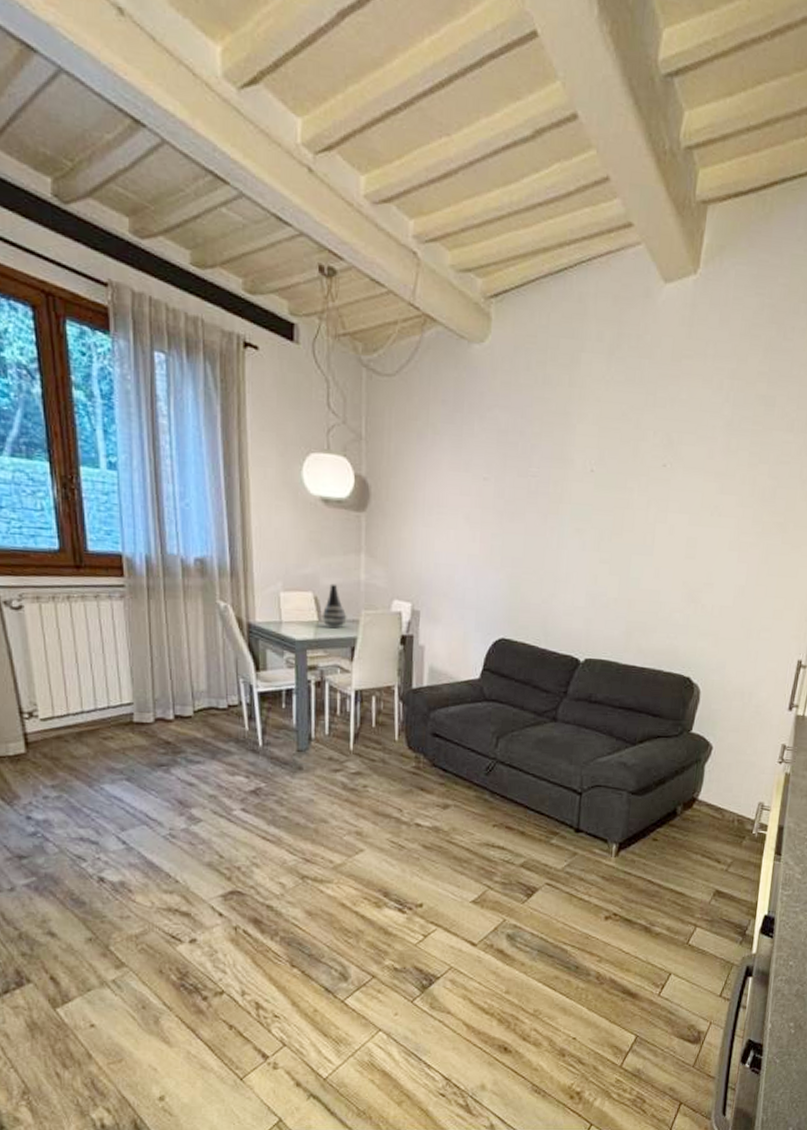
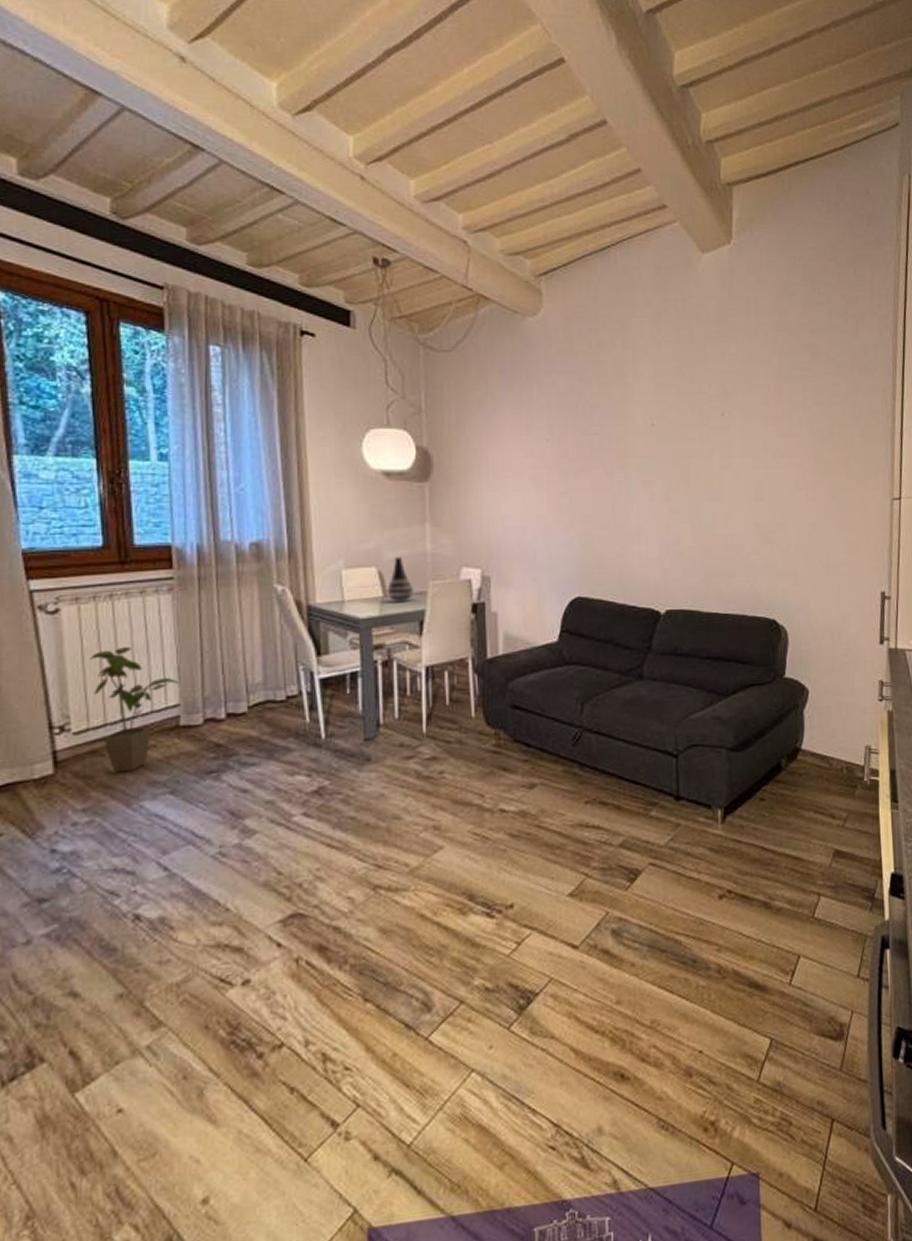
house plant: none [52,646,132,758] -> present [89,647,179,773]

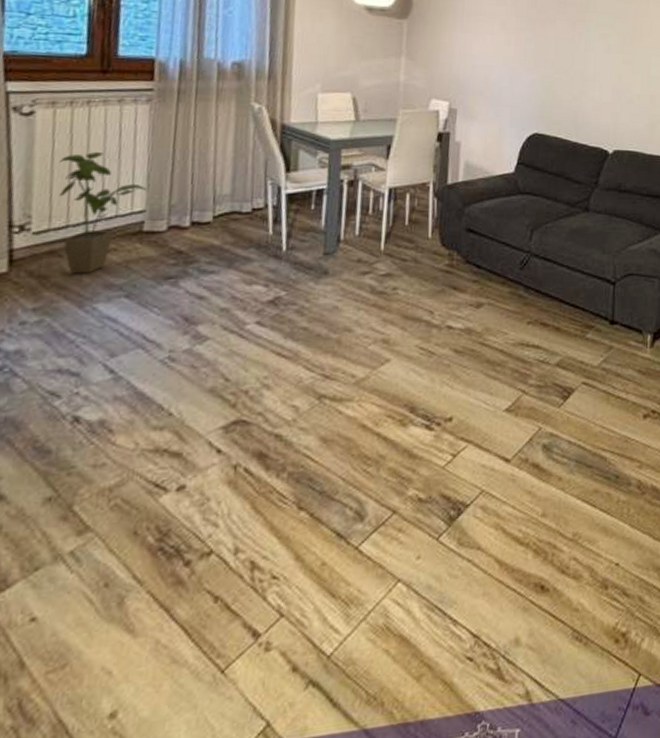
vase: present [387,556,414,603] -> none [358,85,385,128]

